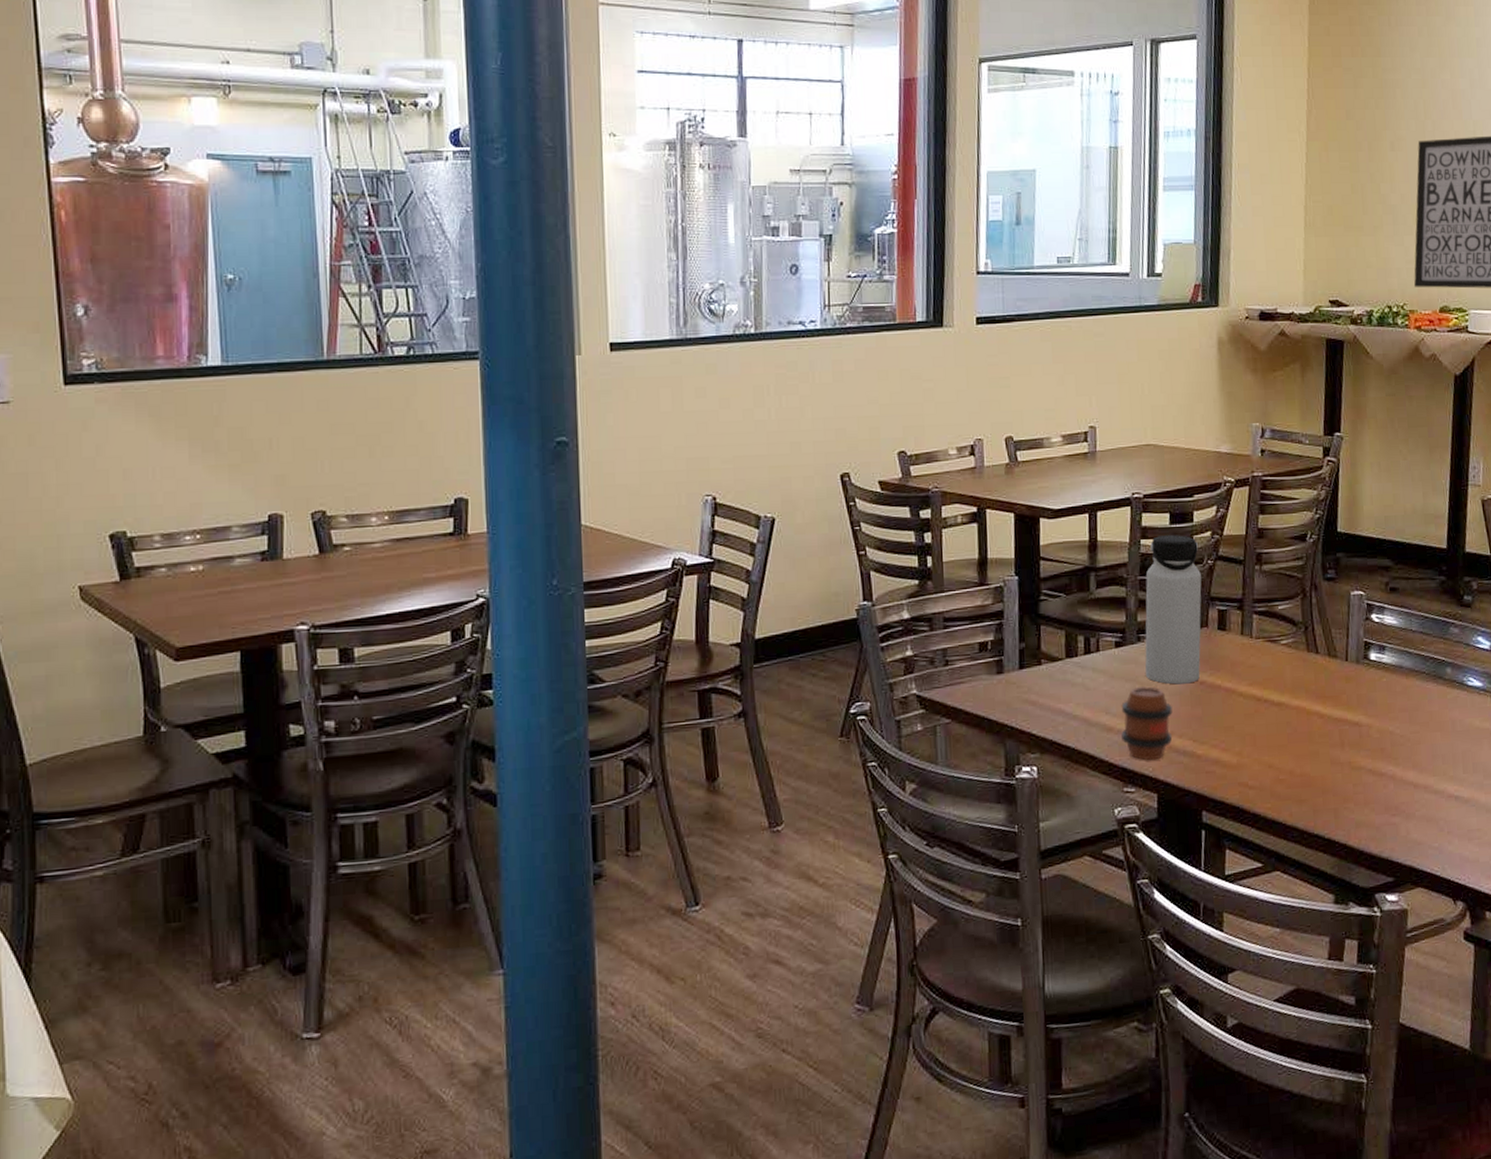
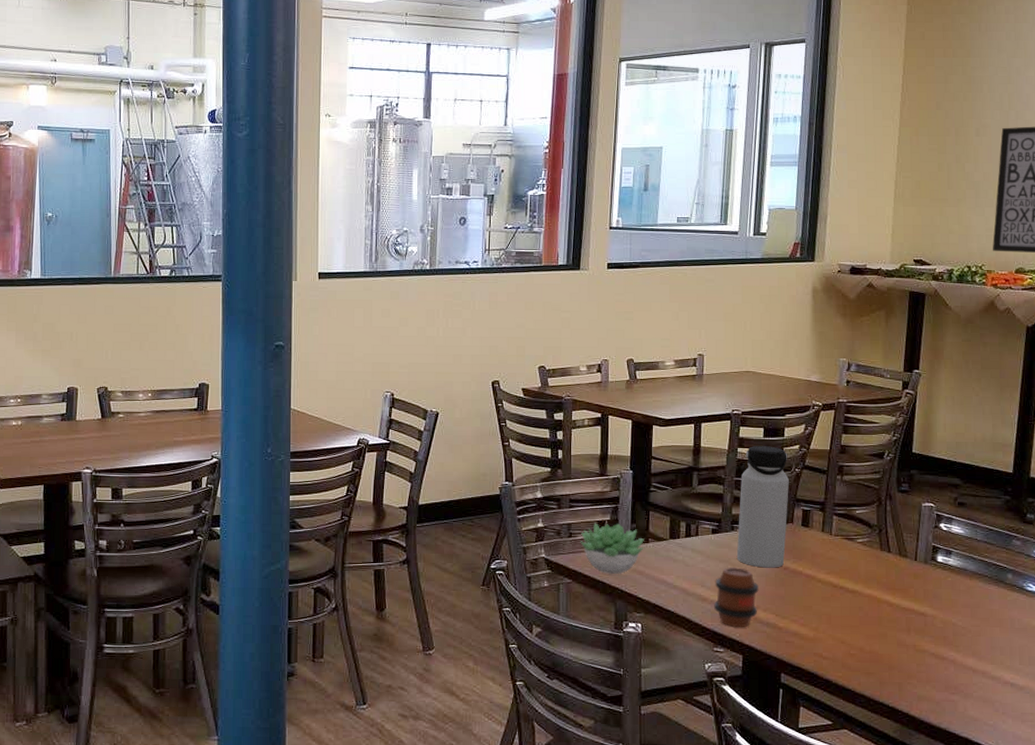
succulent plant: none [958,643,1036,708] -> present [580,523,644,574]

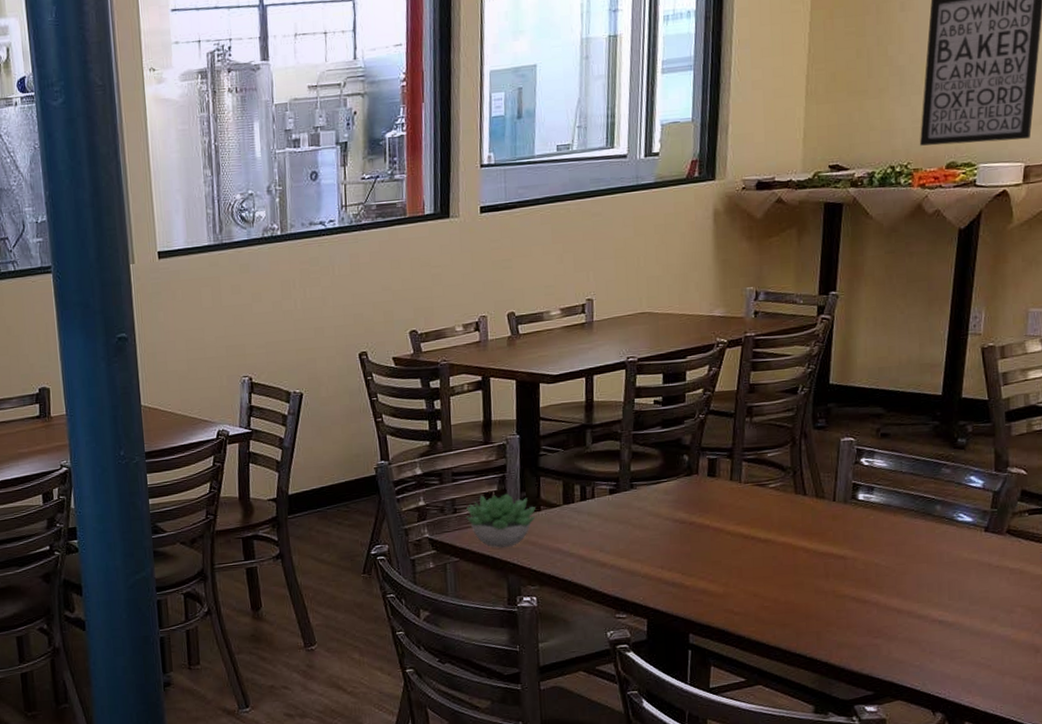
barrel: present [714,567,759,628] -> none [614,527,663,591]
water bottle: present [736,446,789,568] -> none [637,393,693,525]

